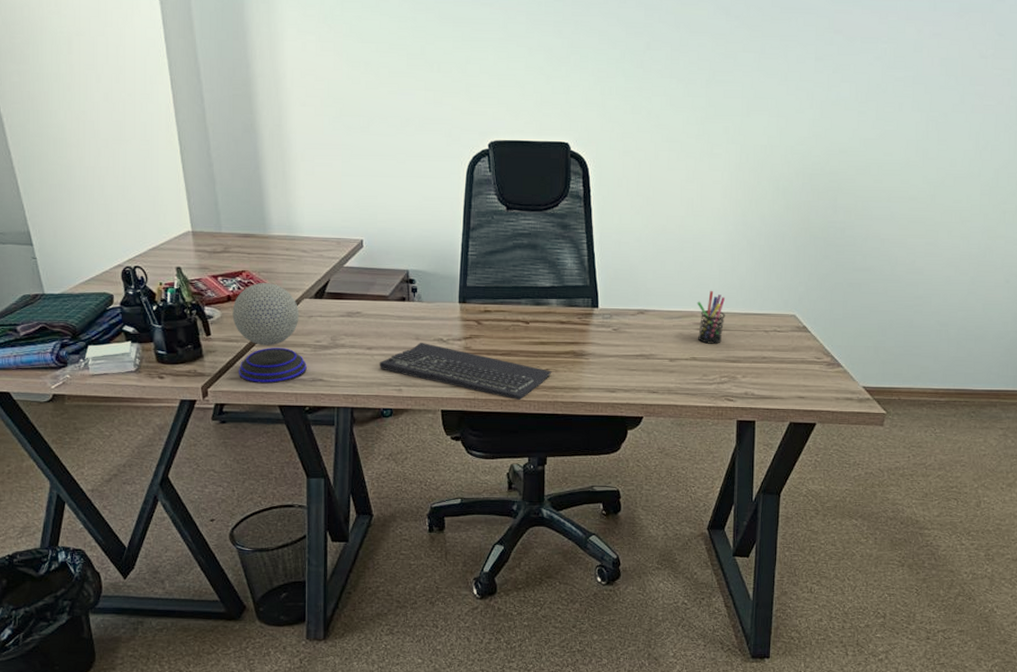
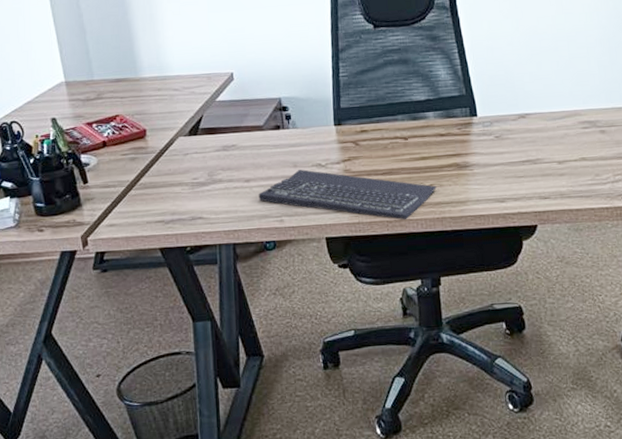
speaker: present [232,282,307,384] -> none [108,124,186,228]
pen holder: present [697,290,726,344] -> none [579,86,611,142]

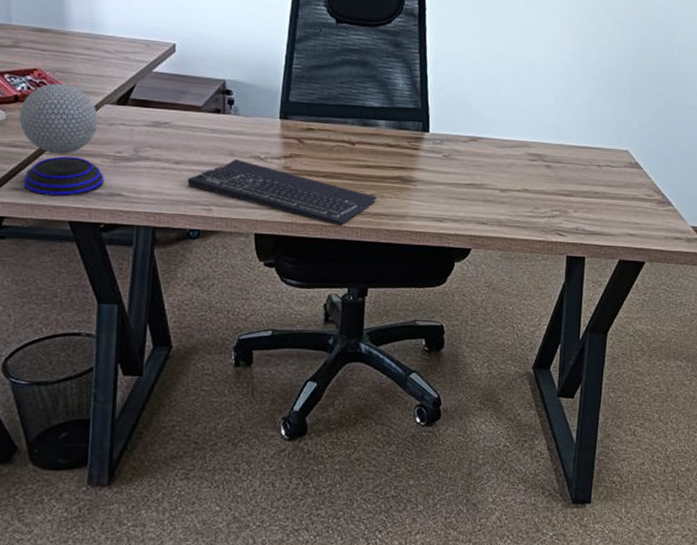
speaker: none [108,124,186,228] -> present [19,83,104,197]

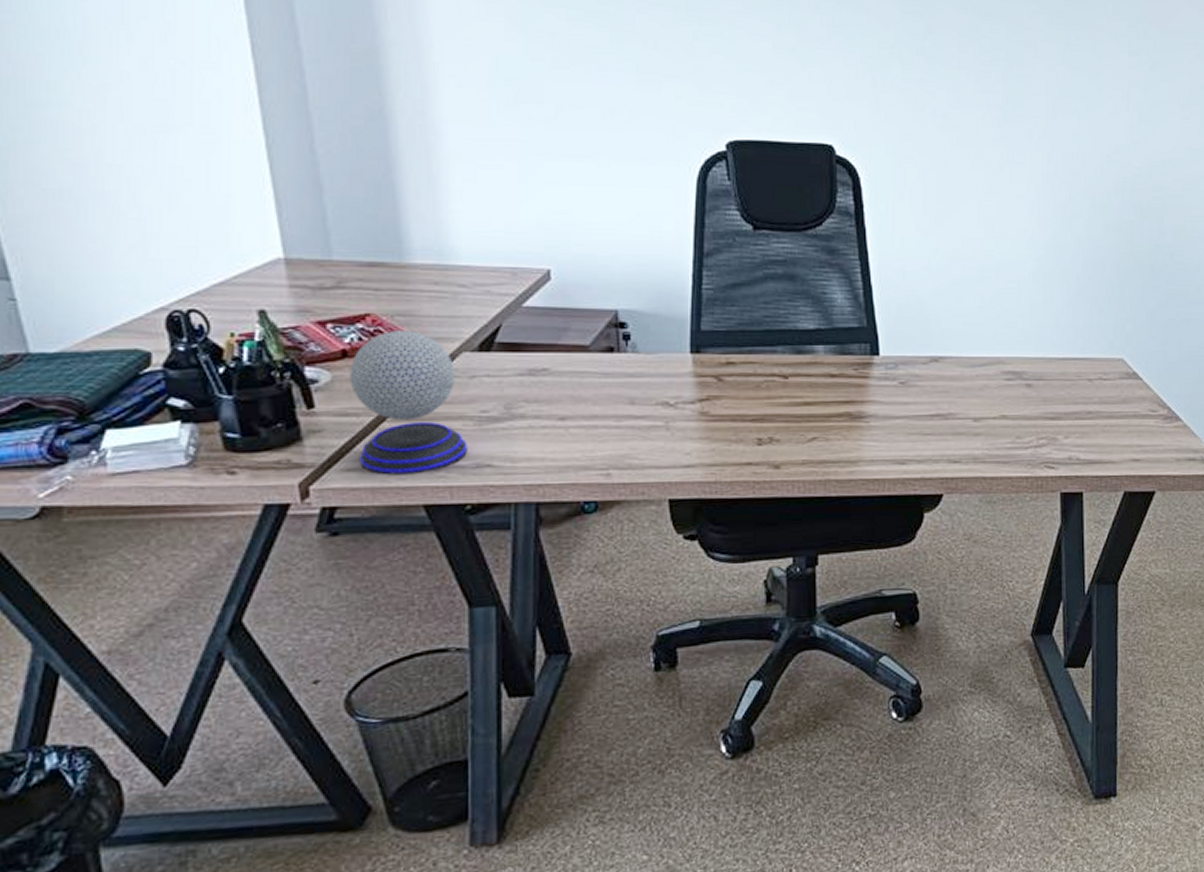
keyboard: present [187,159,377,227] -> none [577,408,821,481]

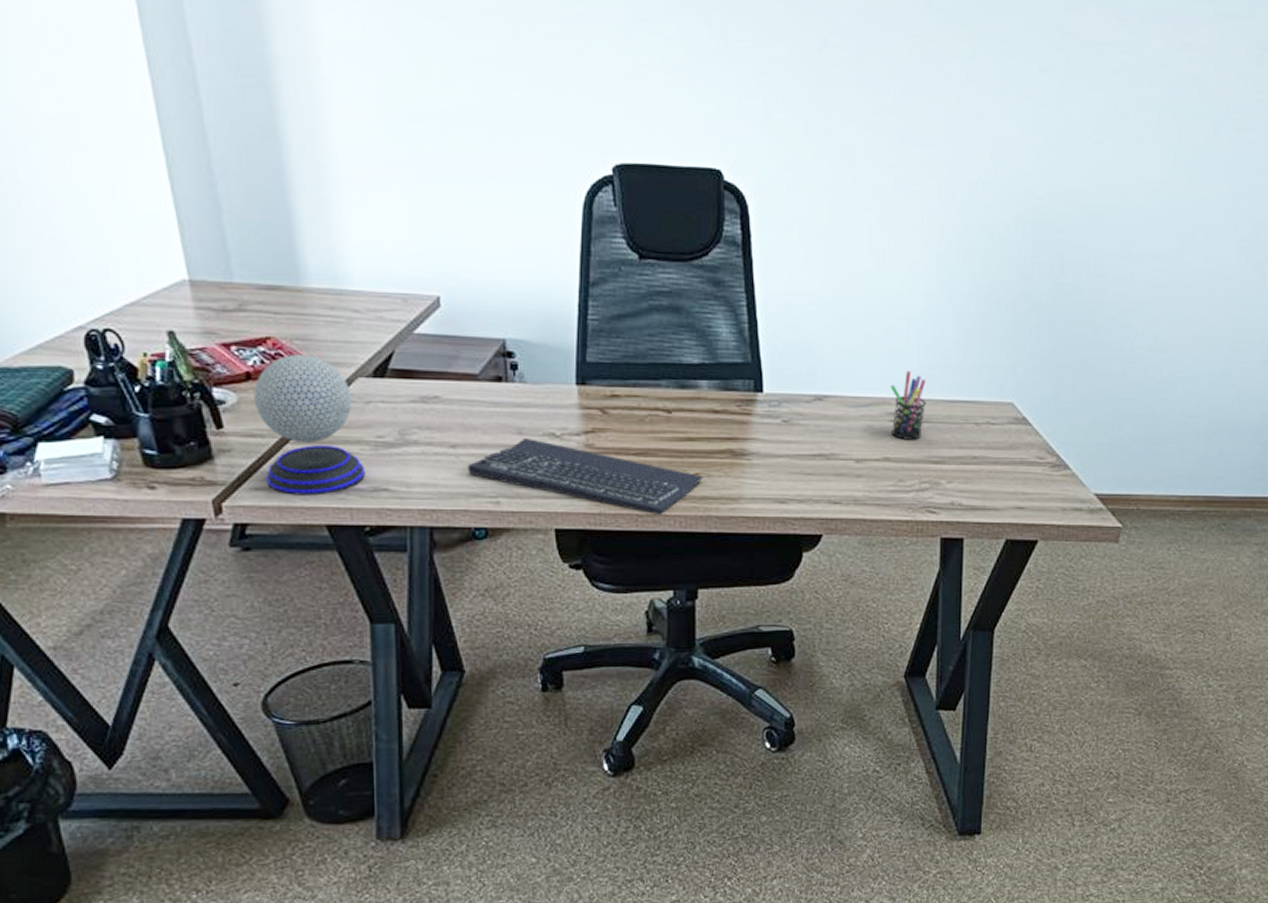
keyboard: none [577,408,821,481] -> present [467,438,703,516]
pen holder: none [1004,330,1040,398] -> present [890,370,926,440]

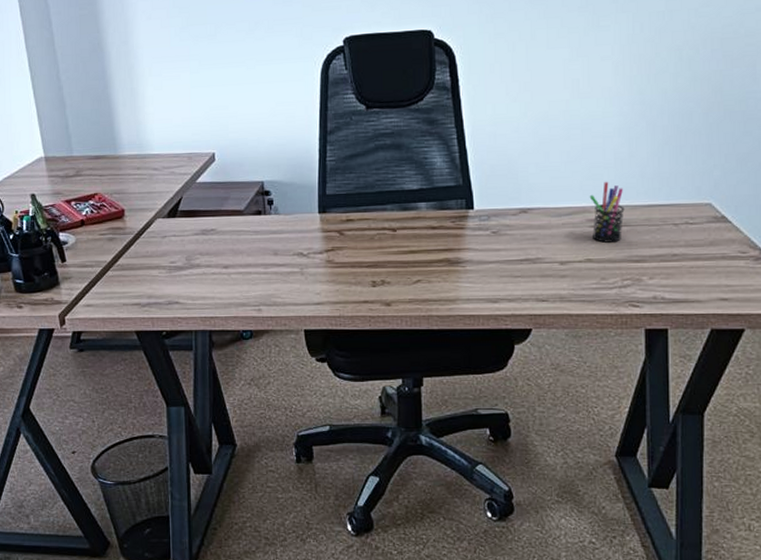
speaker: present [254,354,365,496] -> none [86,204,162,309]
keyboard: present [467,438,703,516] -> none [236,258,424,316]

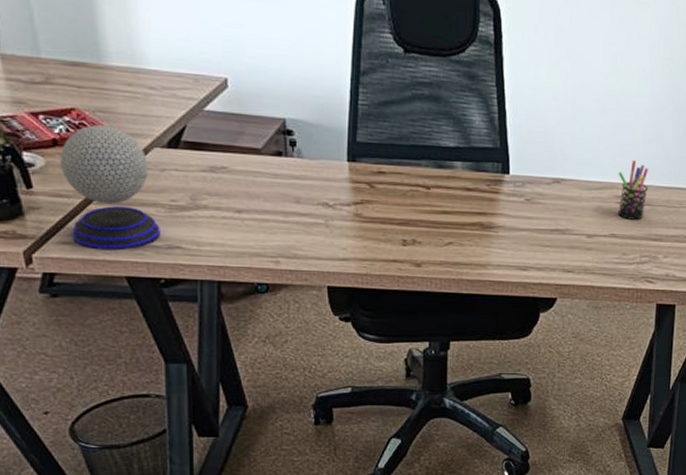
speaker: none [86,204,162,309] -> present [60,124,160,251]

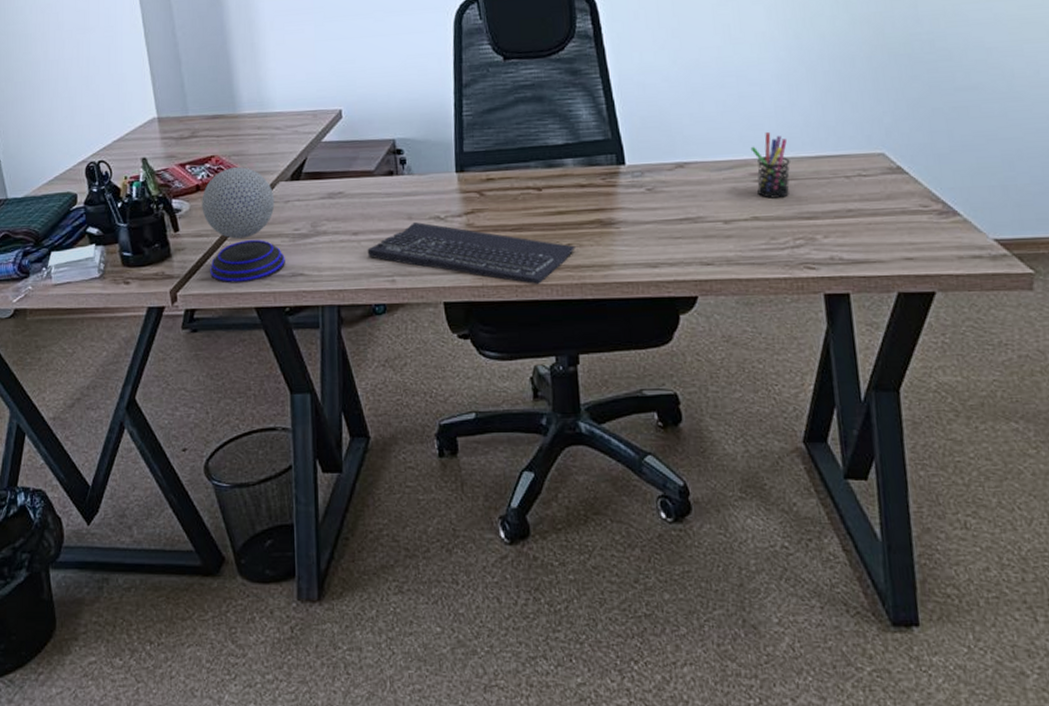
keyboard: none [251,207,456,278] -> present [367,222,575,285]

